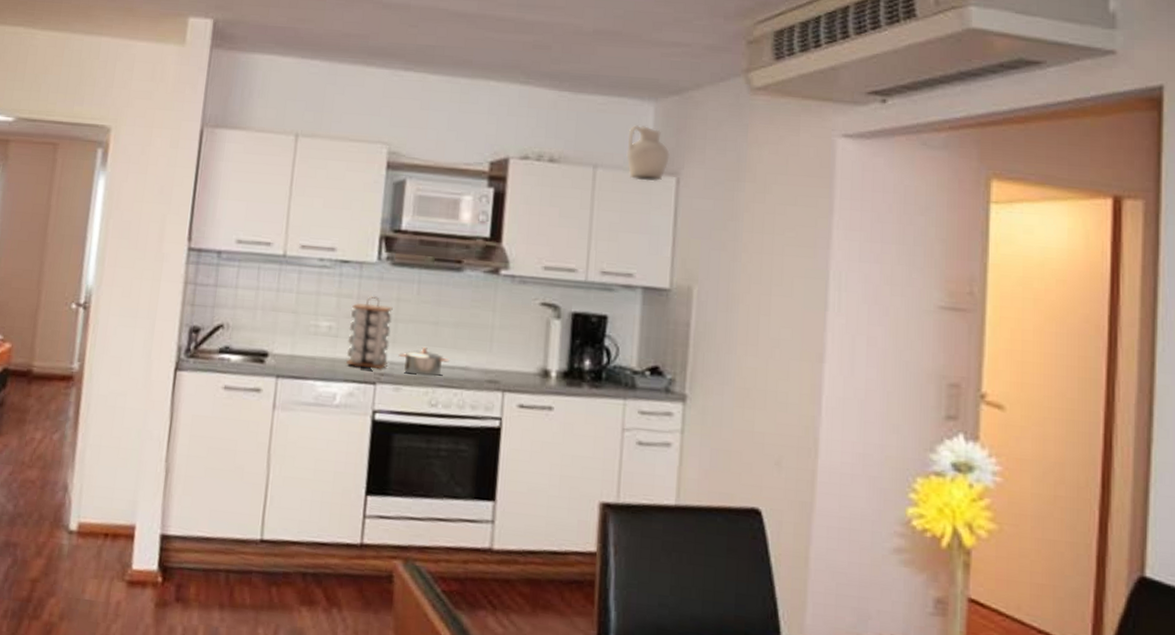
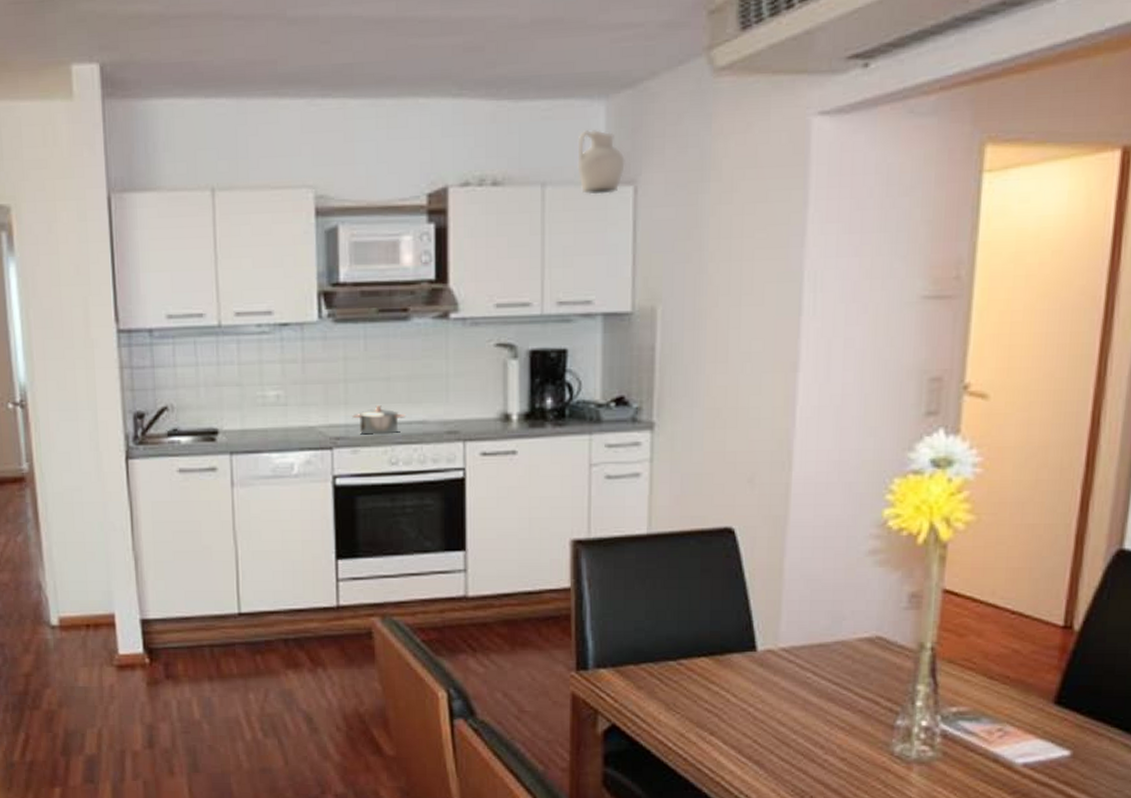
spice rack: present [346,296,393,369] -> none [297,358,342,434]

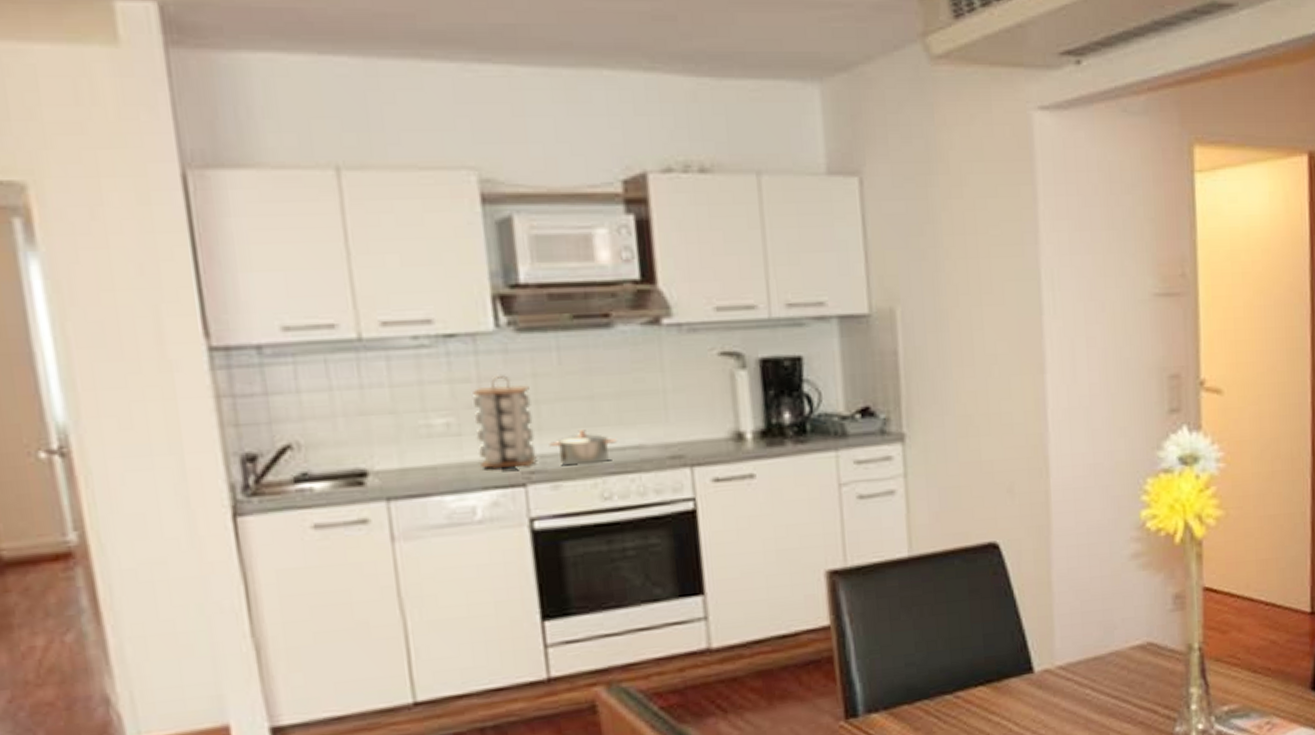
spice rack: none [297,358,342,434] -> present [472,375,537,470]
ceramic jug: present [577,130,625,195] -> none [792,115,848,186]

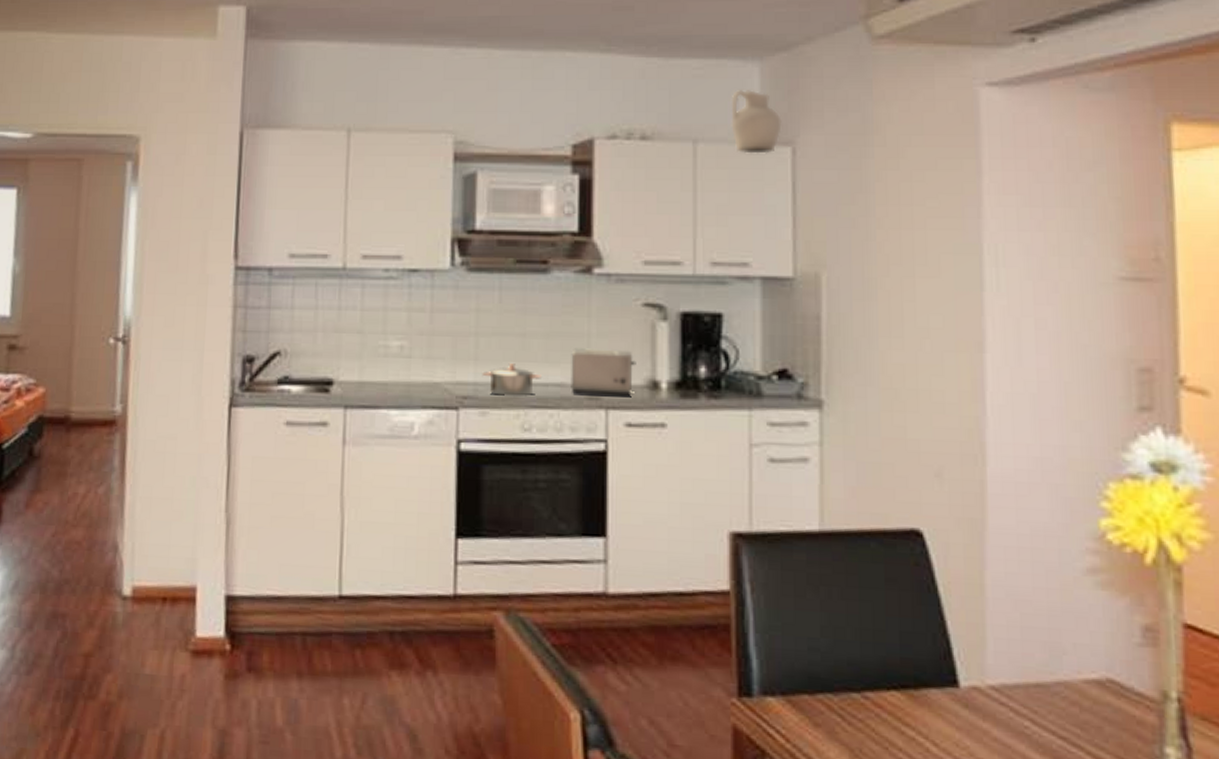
spice rack: present [472,375,537,470] -> none [422,308,472,392]
toaster: none [647,403,718,455] -> present [571,348,636,397]
ceramic jug: none [792,115,848,186] -> present [731,90,782,154]

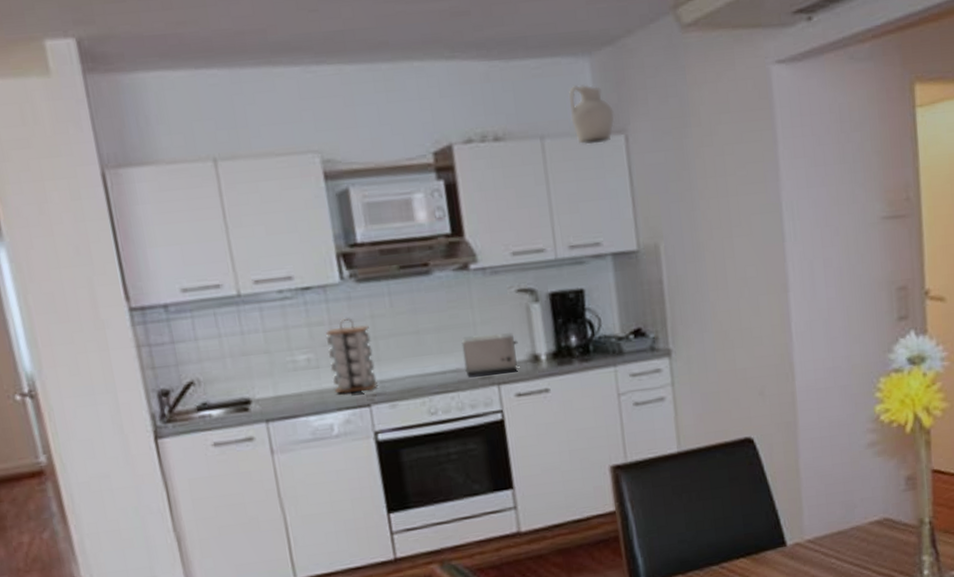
spice rack: none [422,308,472,392] -> present [325,318,378,394]
cooking pot: present [482,363,541,397] -> none [386,359,439,389]

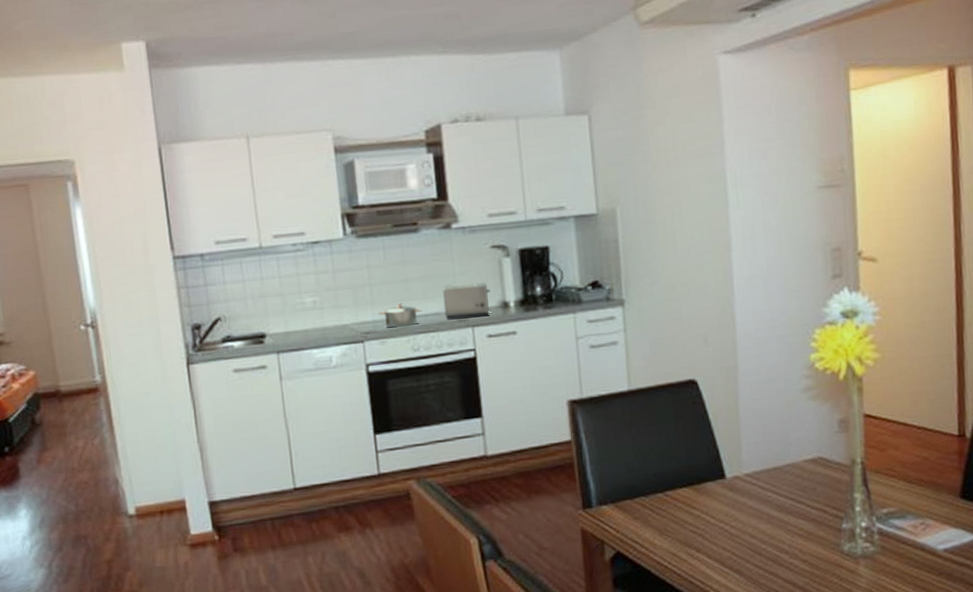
spice rack: present [325,318,378,394] -> none [329,267,370,332]
cooking pot: none [386,359,439,389] -> present [378,303,423,329]
ceramic jug: present [568,84,615,145] -> none [540,73,580,124]

